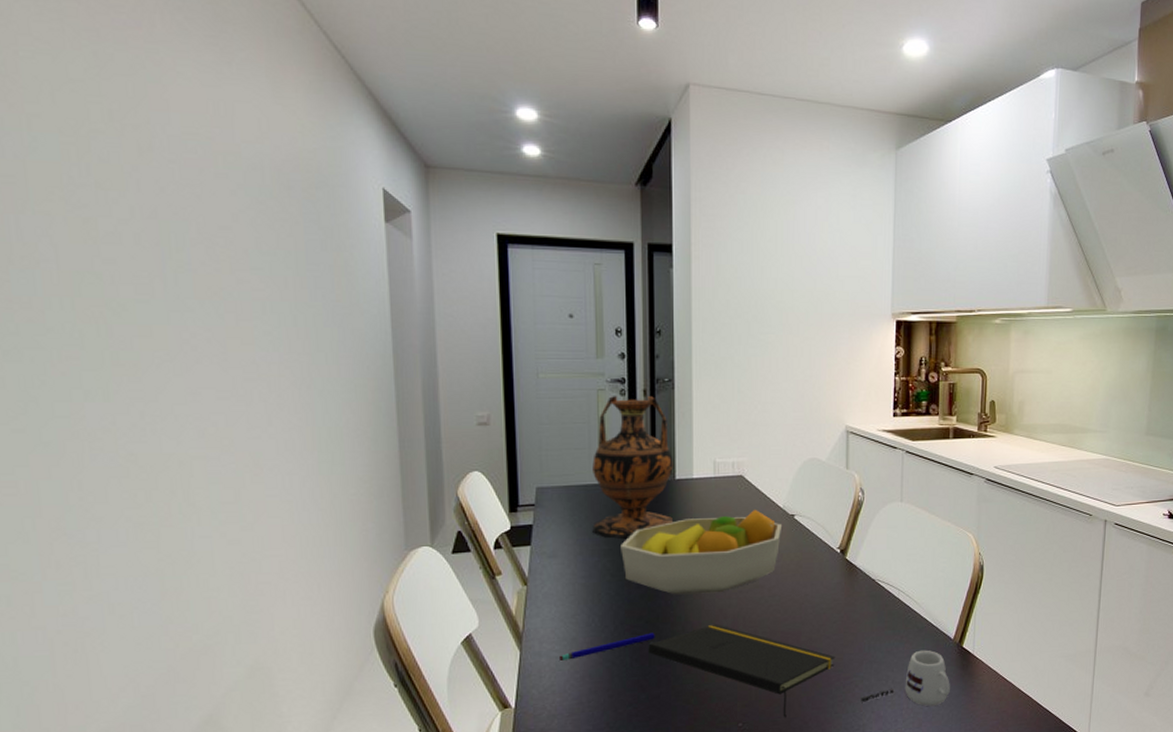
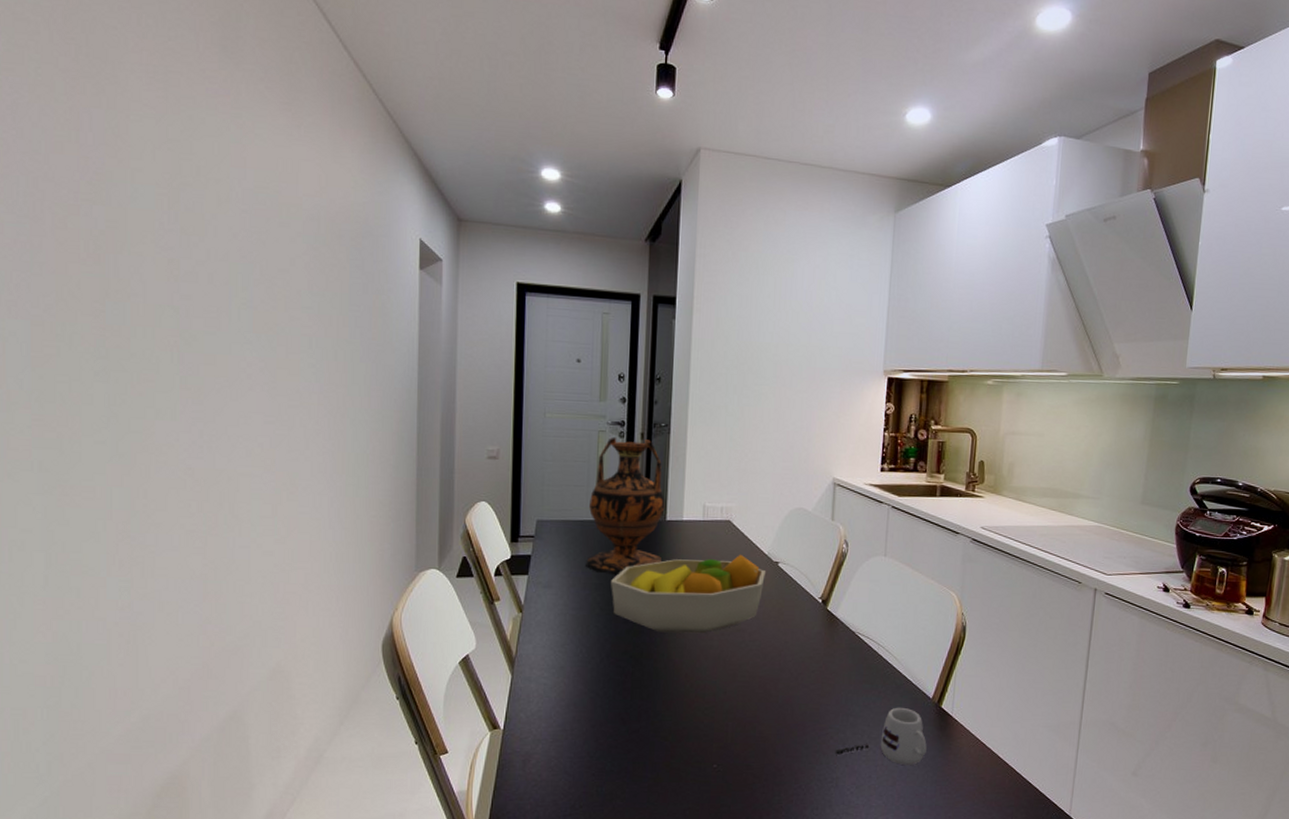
pen: present [558,632,655,662] -> none [546,667,638,689]
notepad: present [648,624,835,718] -> none [631,664,812,764]

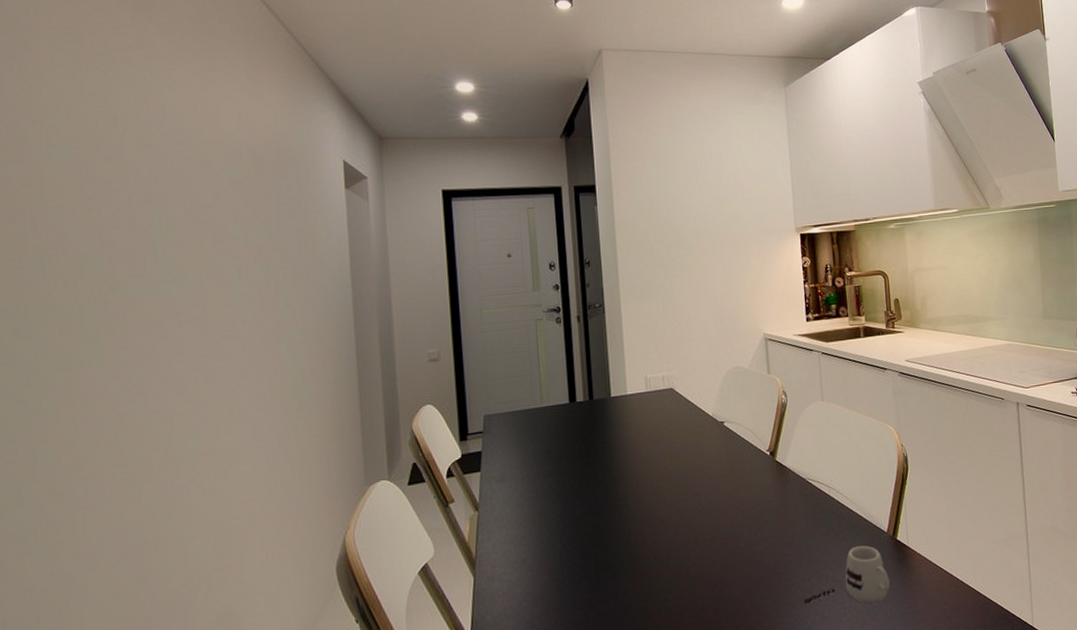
vase: present [586,436,665,576] -> none [534,321,612,459]
fruit bowl: present [611,554,767,634] -> none [564,419,714,509]

